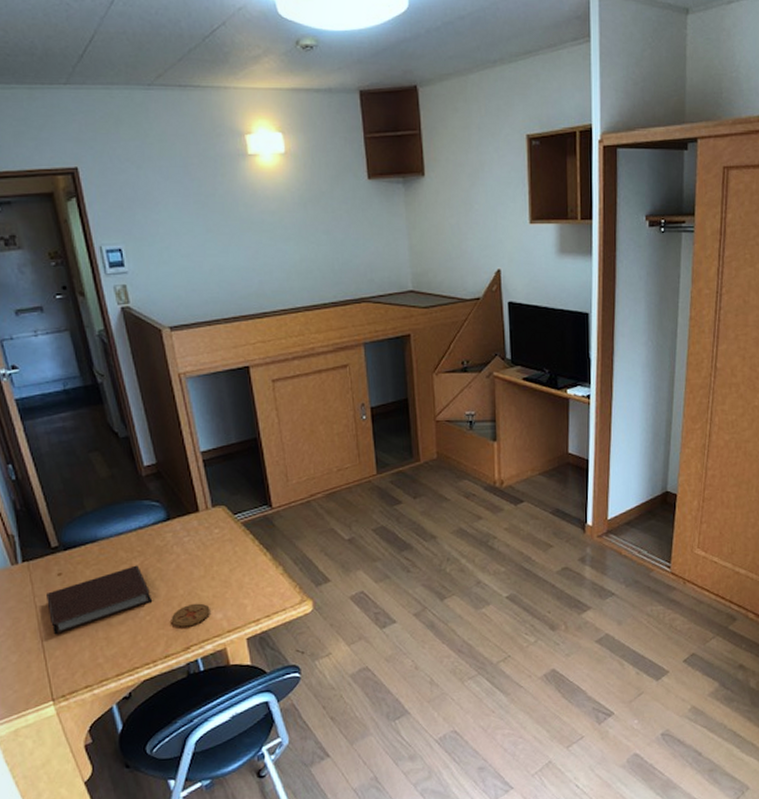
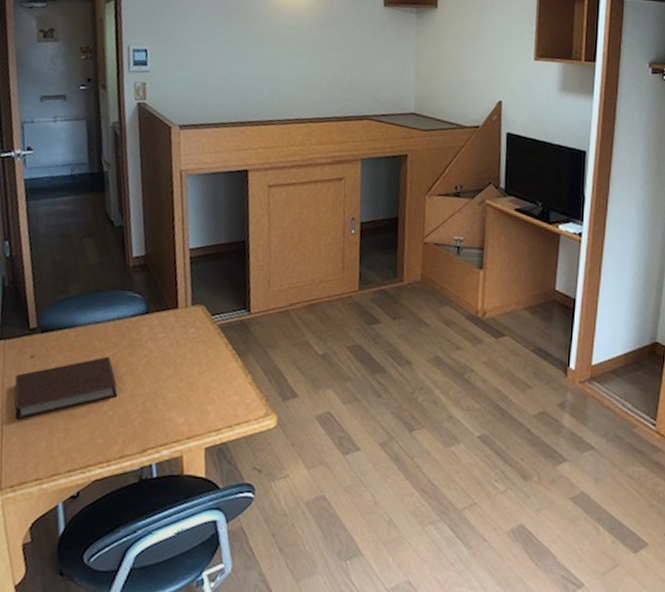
coaster: present [171,603,210,627] -> none [132,403,173,428]

